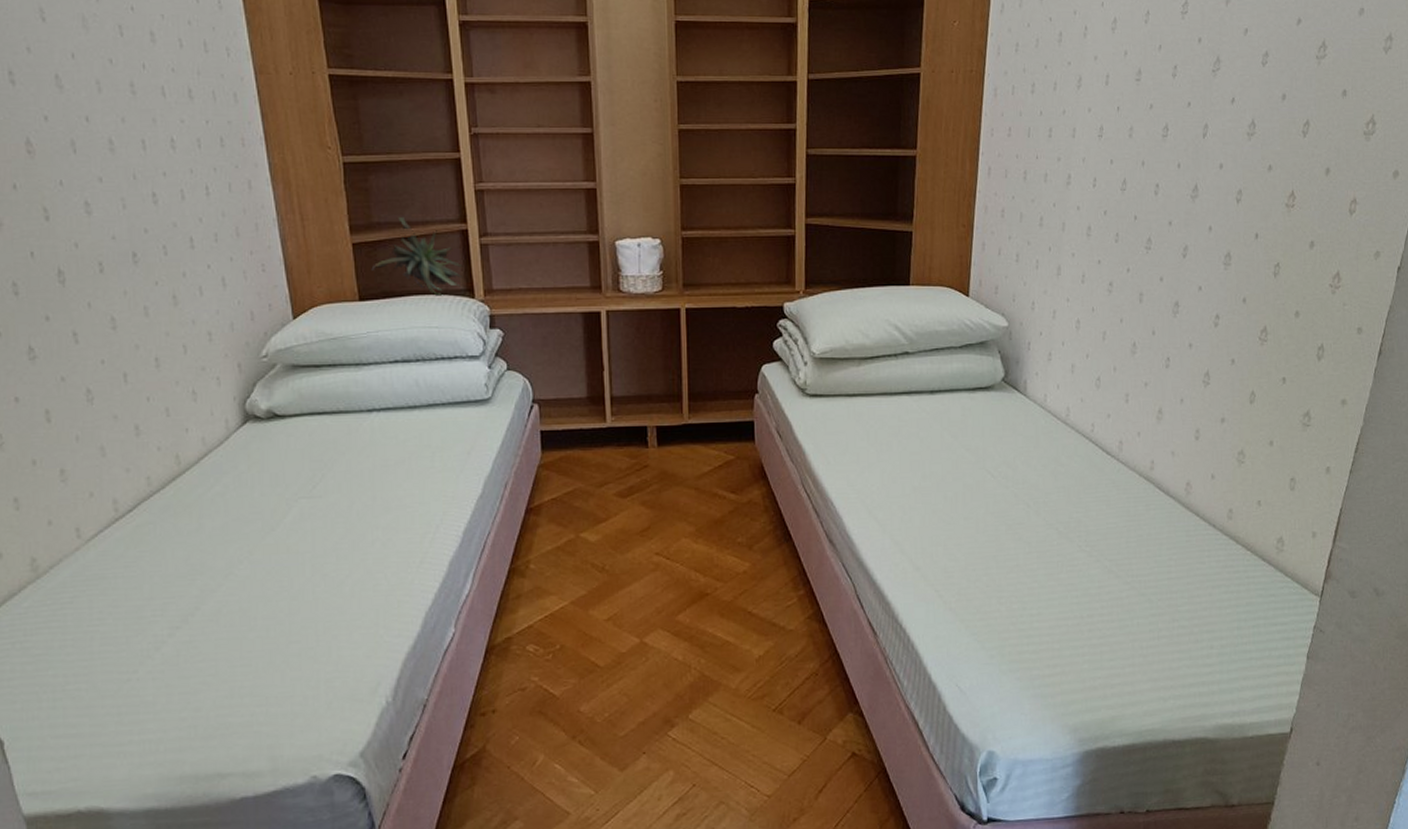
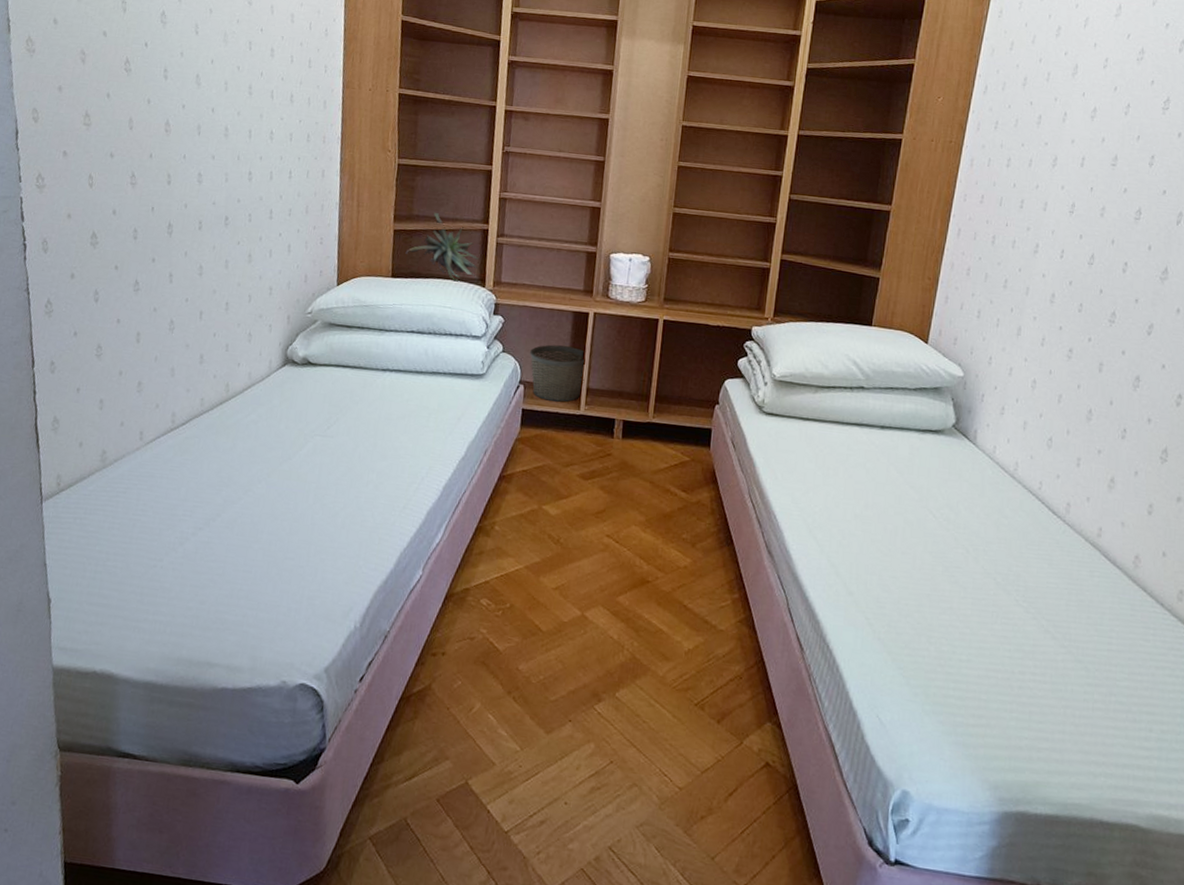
basket: none [540,353,606,417] -> present [530,344,586,402]

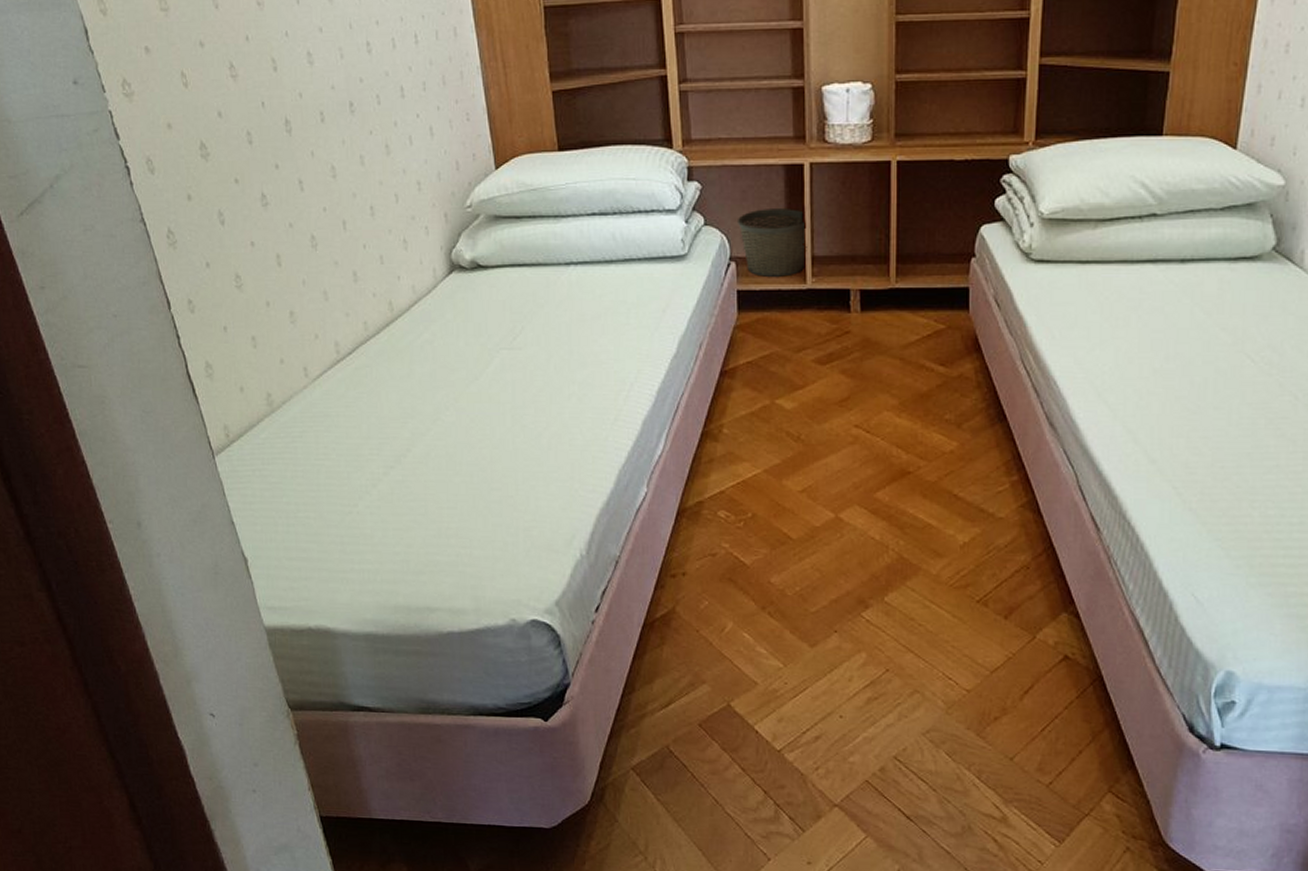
plant: present [405,212,481,282] -> none [570,62,663,146]

